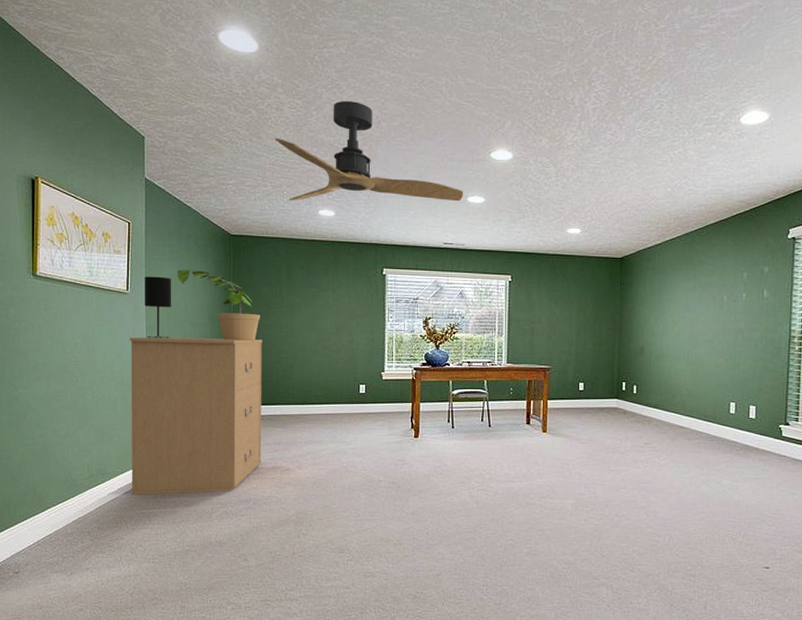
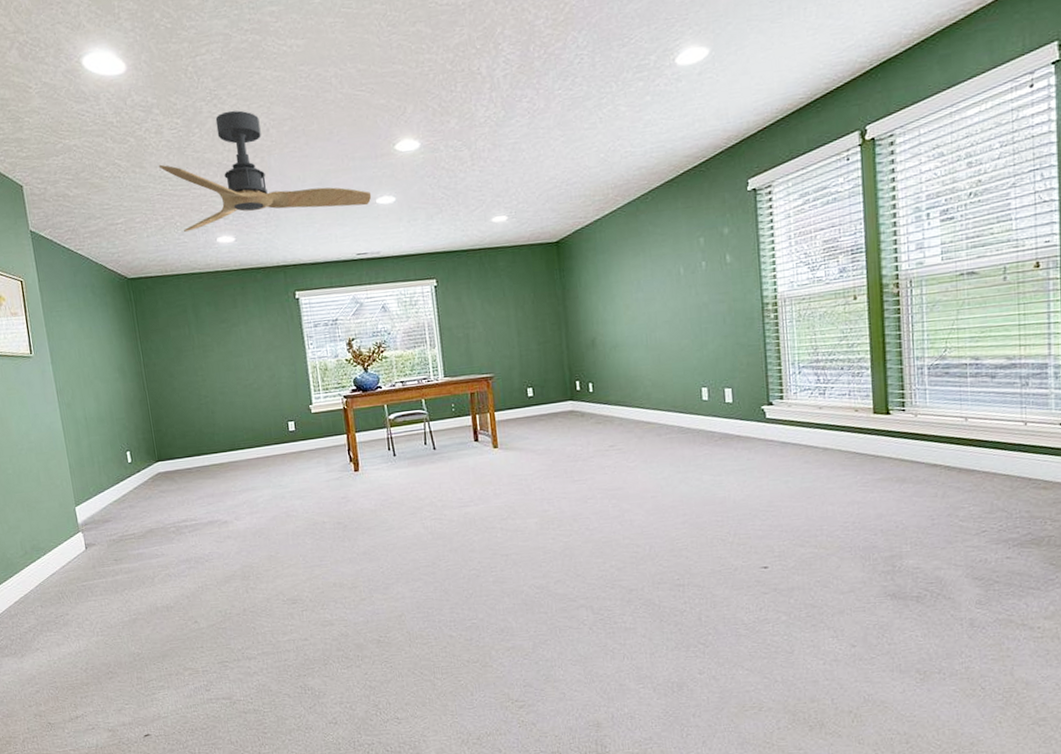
filing cabinet: present [129,337,262,496] -> none [41,387,197,568]
table lamp: present [145,276,172,339] -> none [46,334,83,402]
potted plant: present [177,269,260,341] -> none [79,321,173,393]

